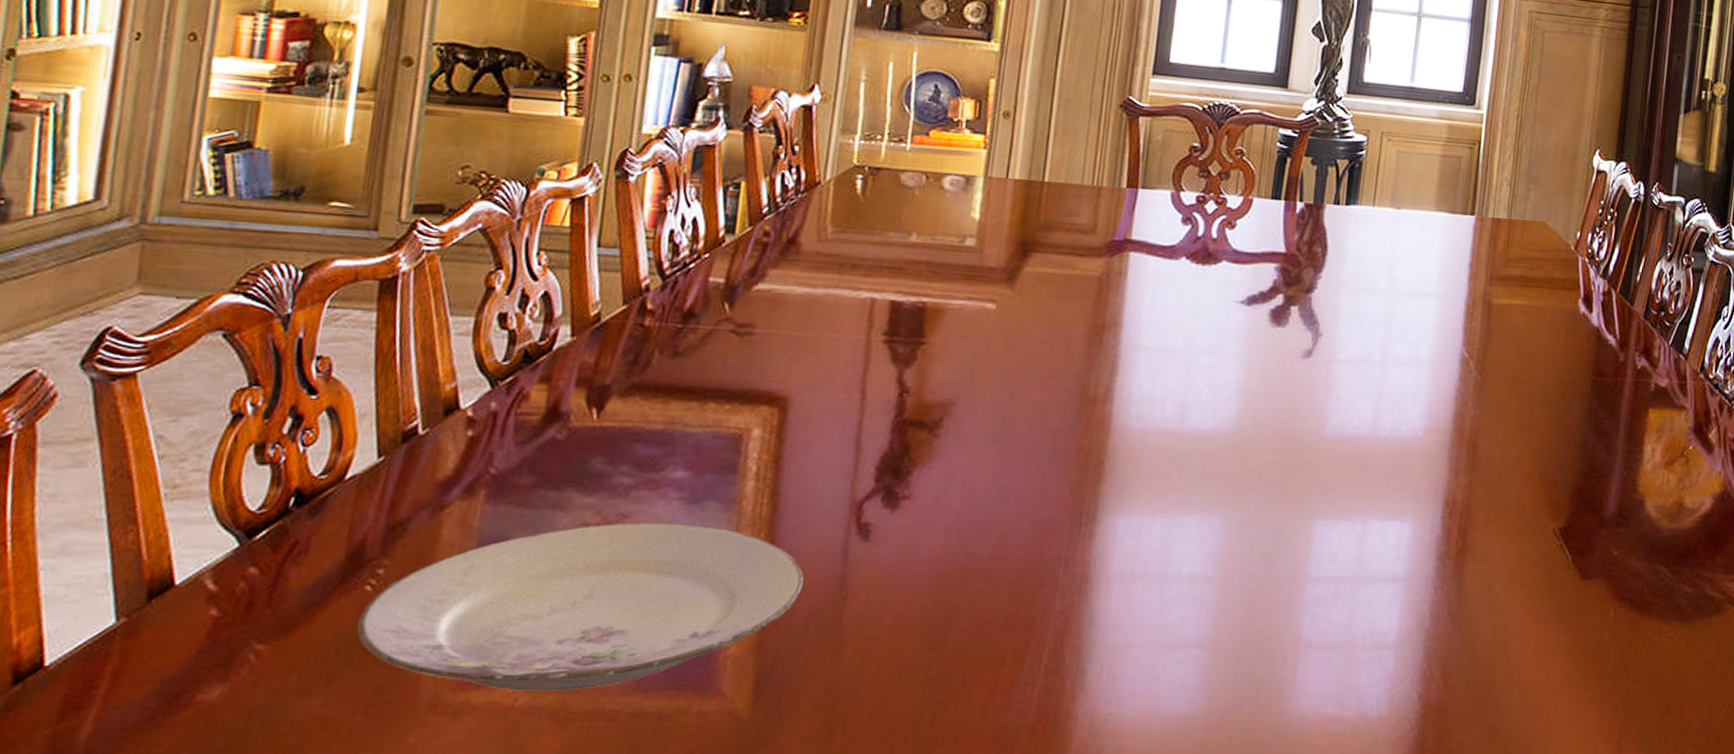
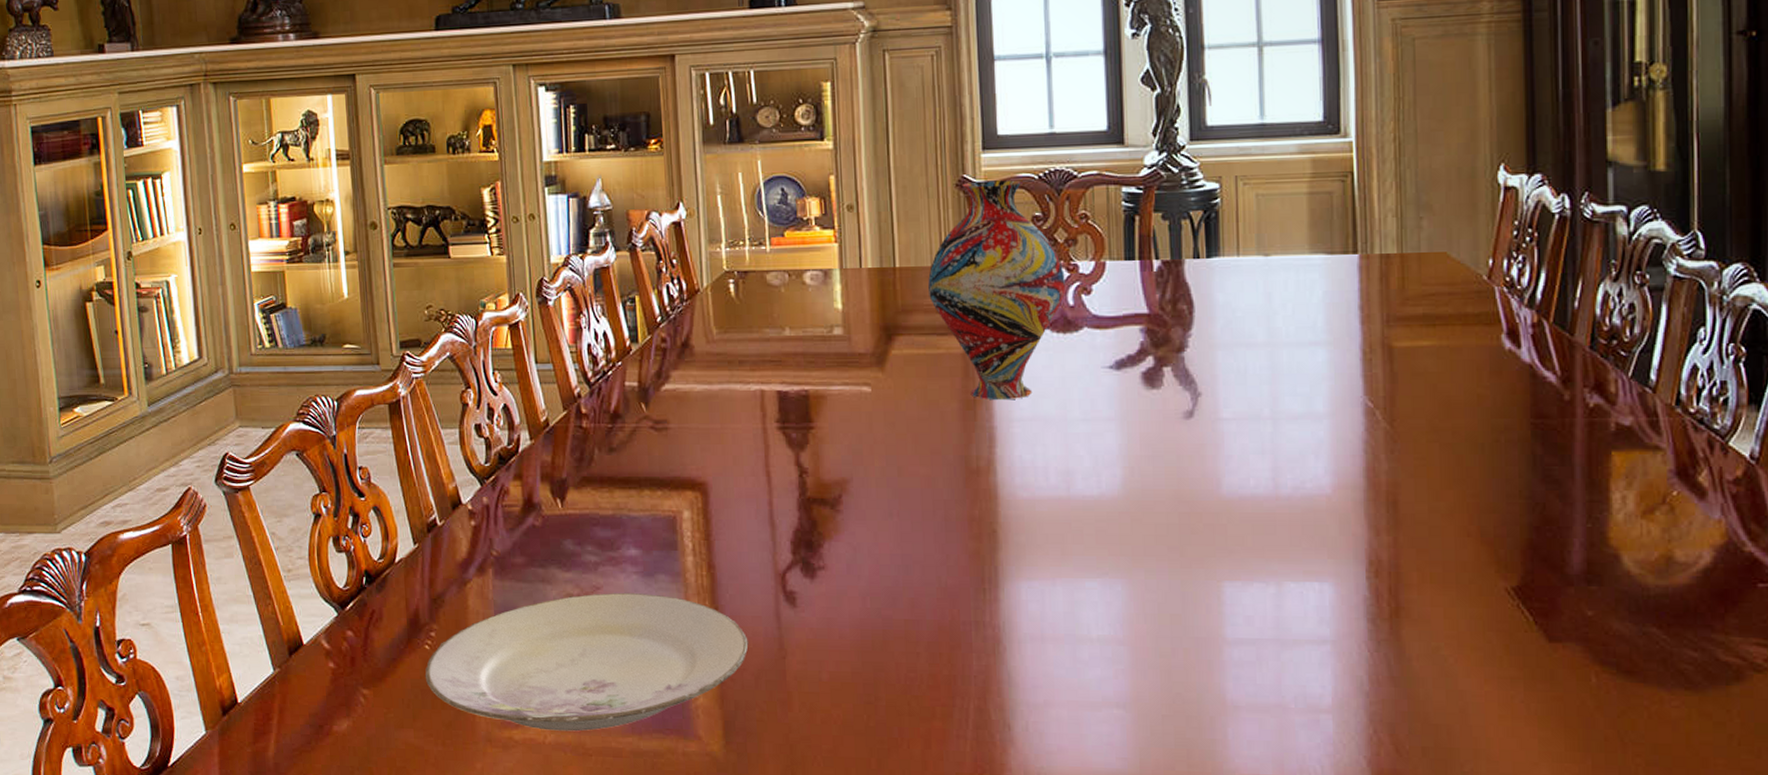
vase: none [1074,104,1213,328] -> present [928,180,1065,401]

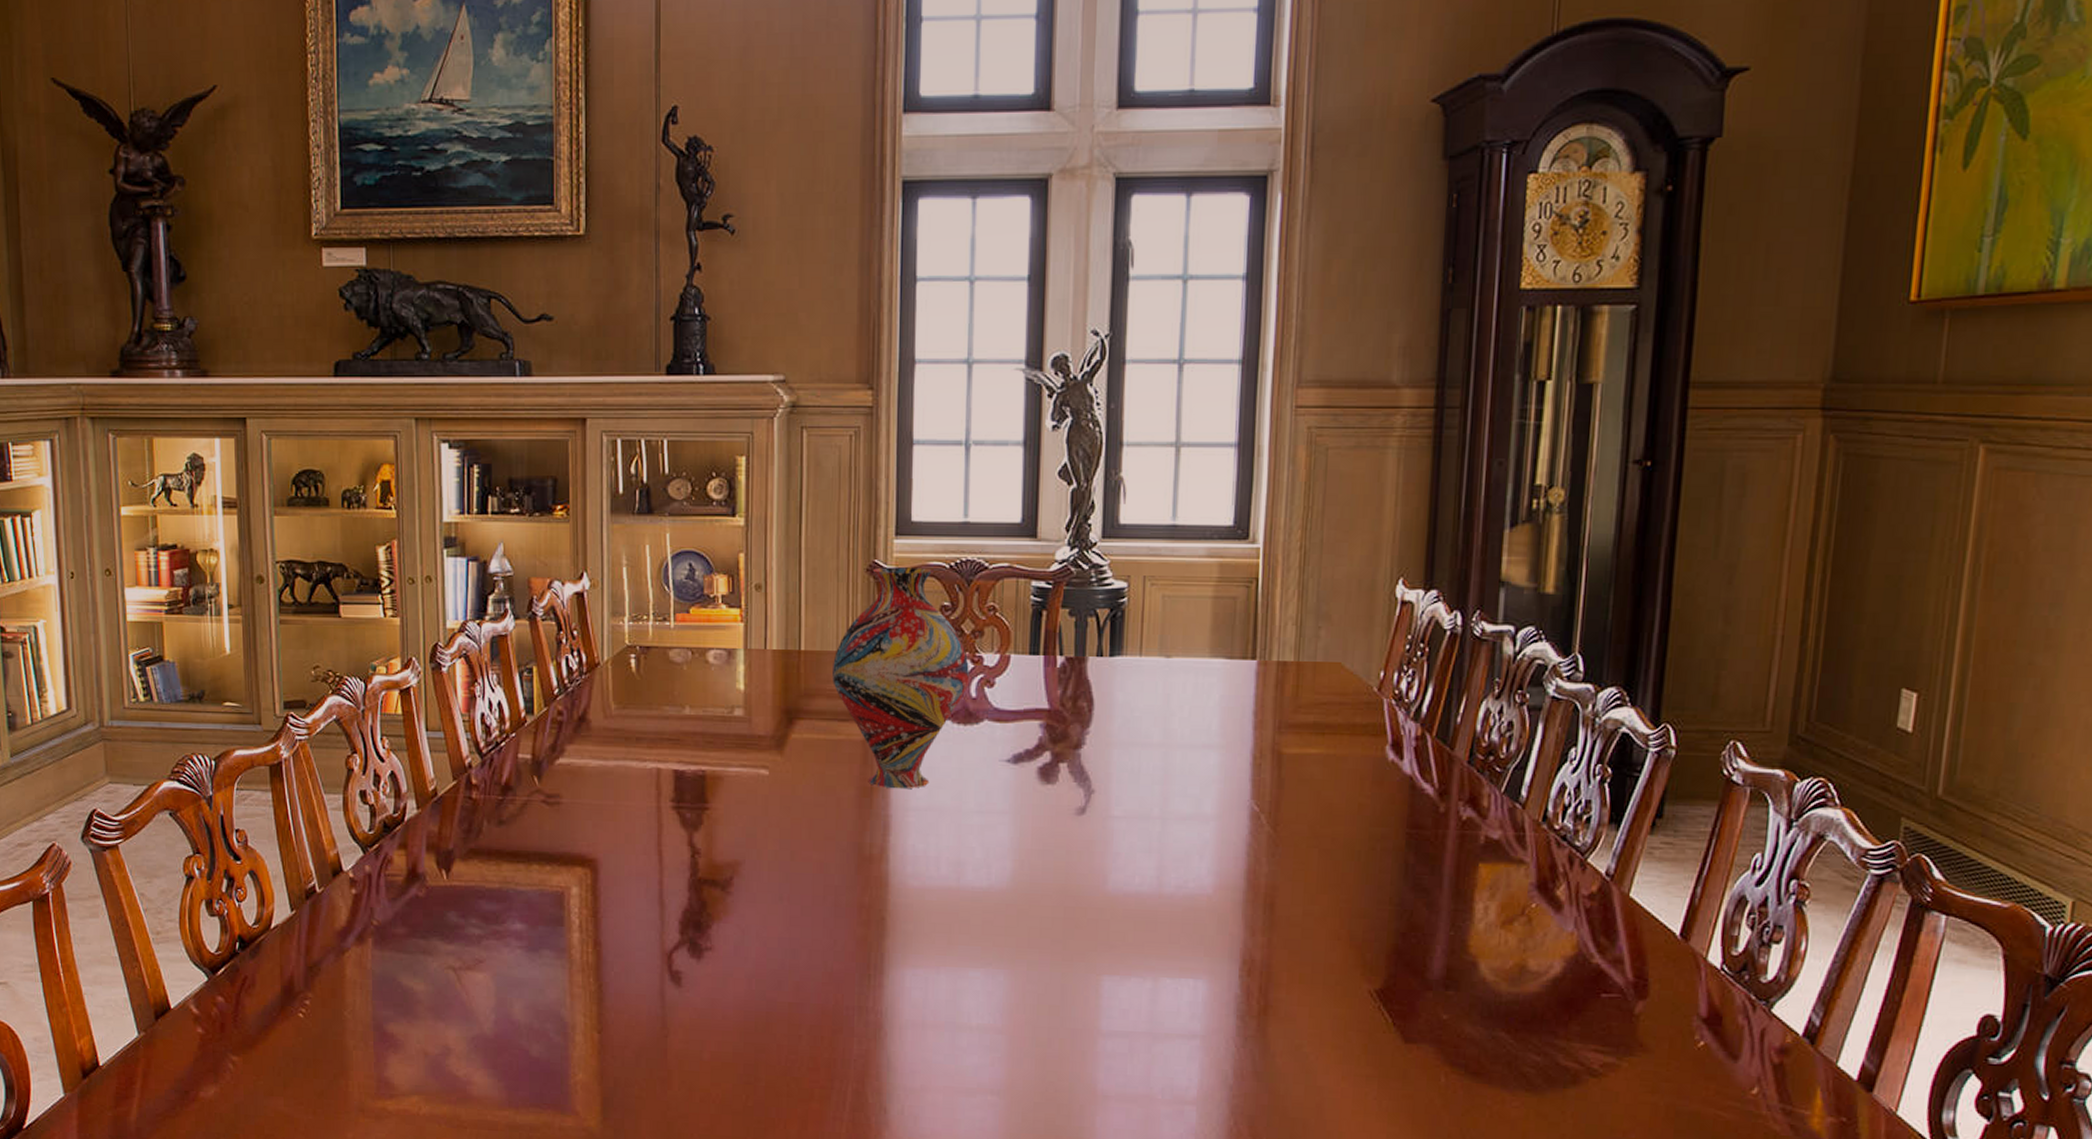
plate: present [425,593,749,732] -> none [297,966,631,1104]

